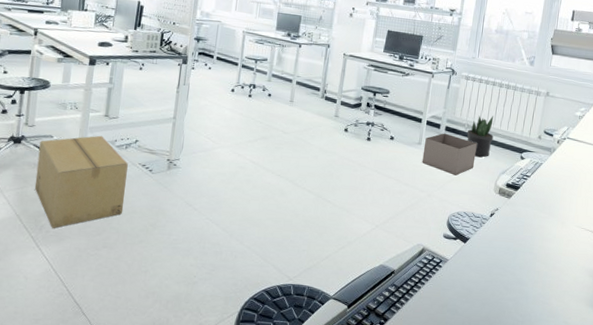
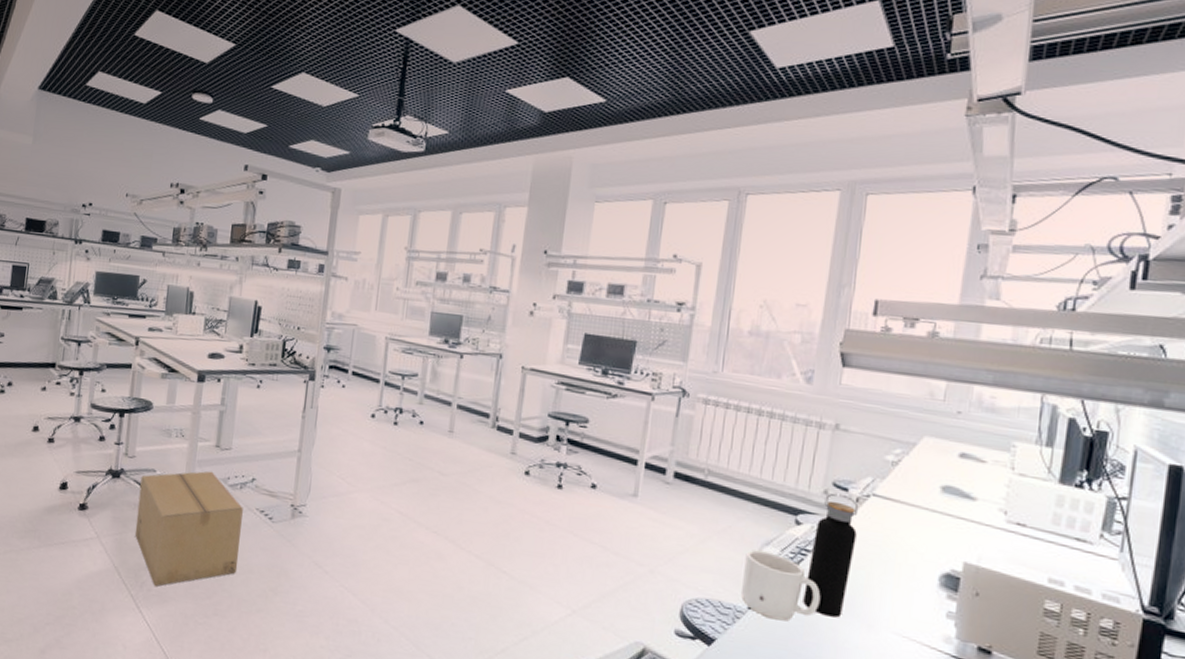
storage bin: present [422,133,477,176] -> none [639,481,724,545]
planter: present [467,115,494,158] -> none [707,456,751,520]
mug: none [486,177,535,223] -> present [741,550,821,621]
water bottle: none [524,137,559,219] -> present [803,493,859,618]

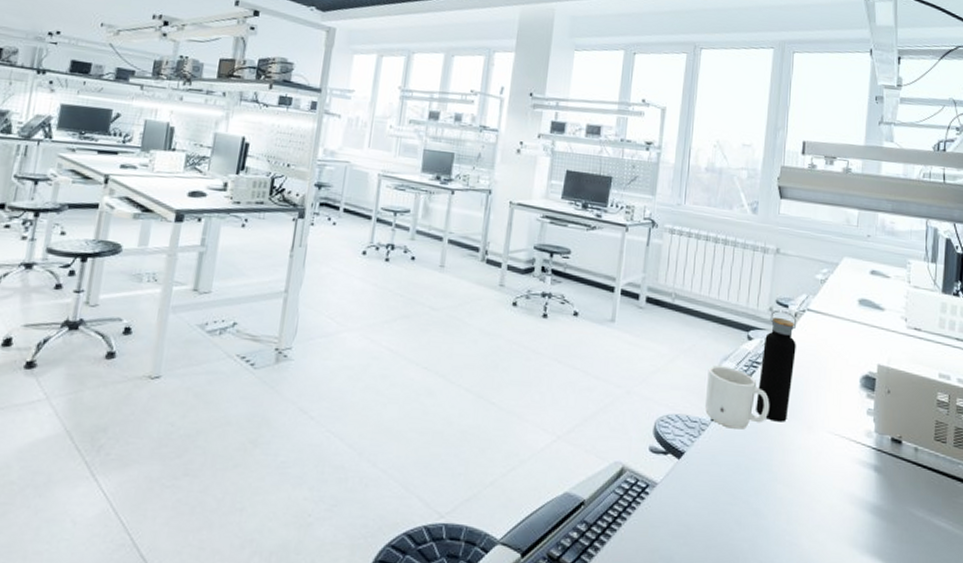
cardboard box: present [134,471,243,587] -> none [93,317,222,449]

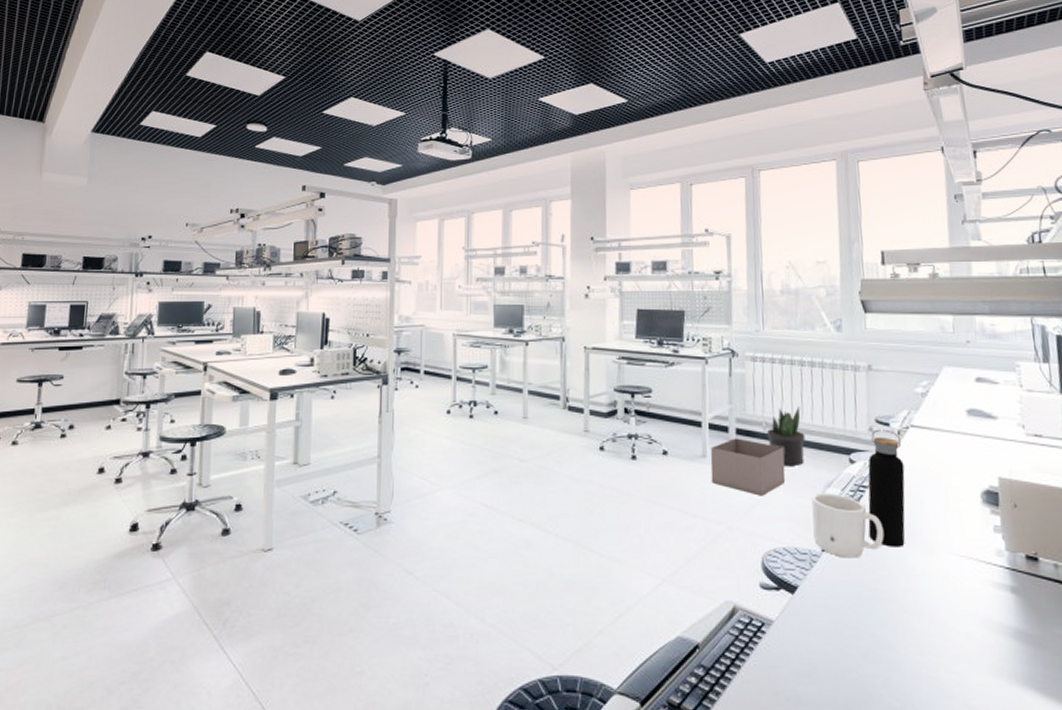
storage bin: none [616,305,689,364] -> present [710,438,786,496]
planter: none [674,281,710,339] -> present [766,406,806,467]

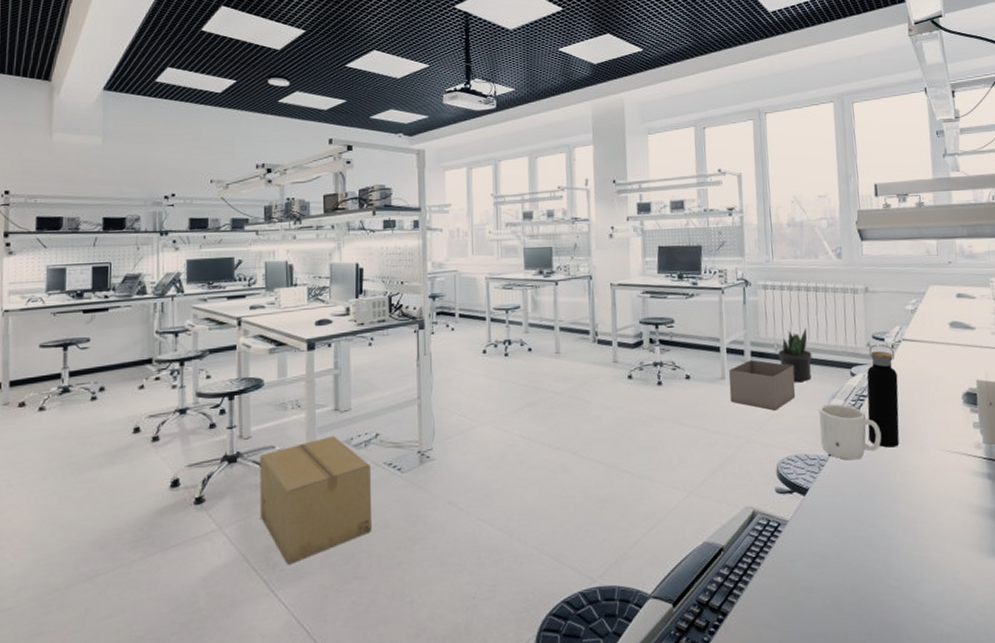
cardboard box: none [214,490,327,621] -> present [259,435,373,564]

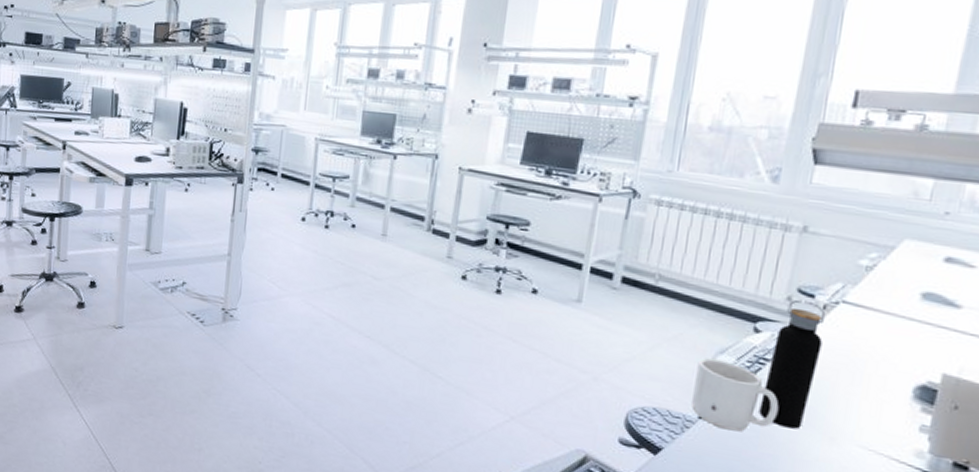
cardboard box: present [259,435,373,564] -> none [69,274,175,387]
storage bin: present [729,359,796,411] -> none [582,286,676,352]
planter: present [778,328,812,383] -> none [658,261,706,327]

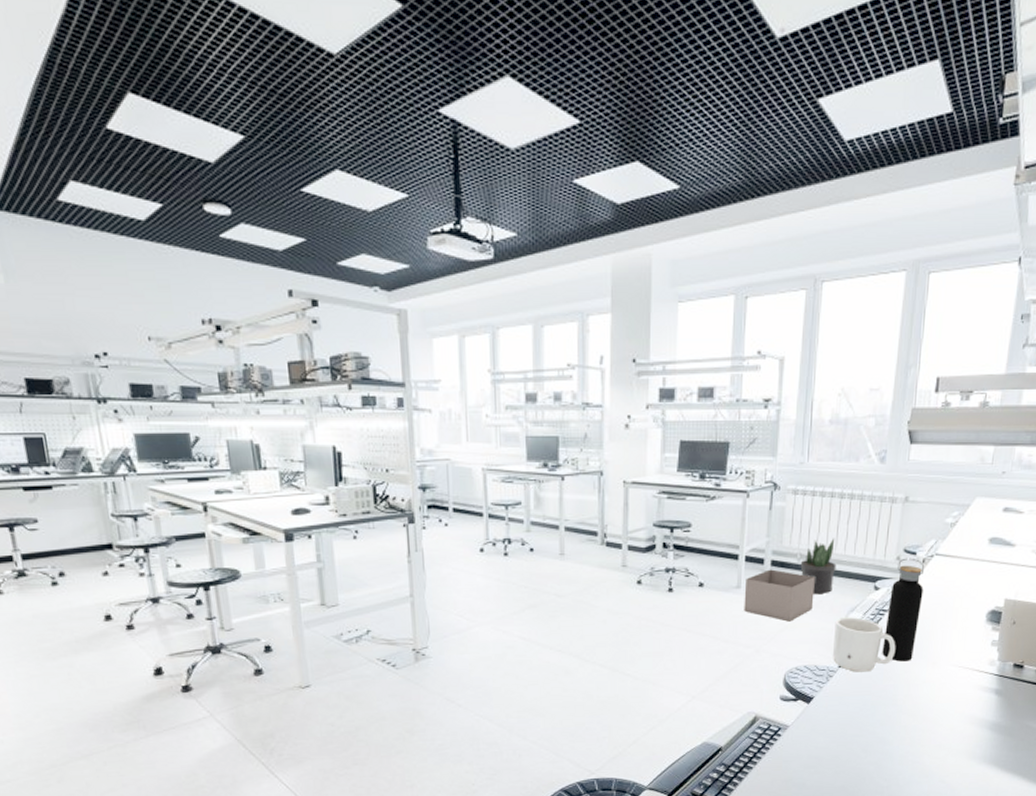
storage bin: none [582,286,676,352] -> present [744,569,815,622]
planter: none [658,261,706,327] -> present [800,538,837,595]

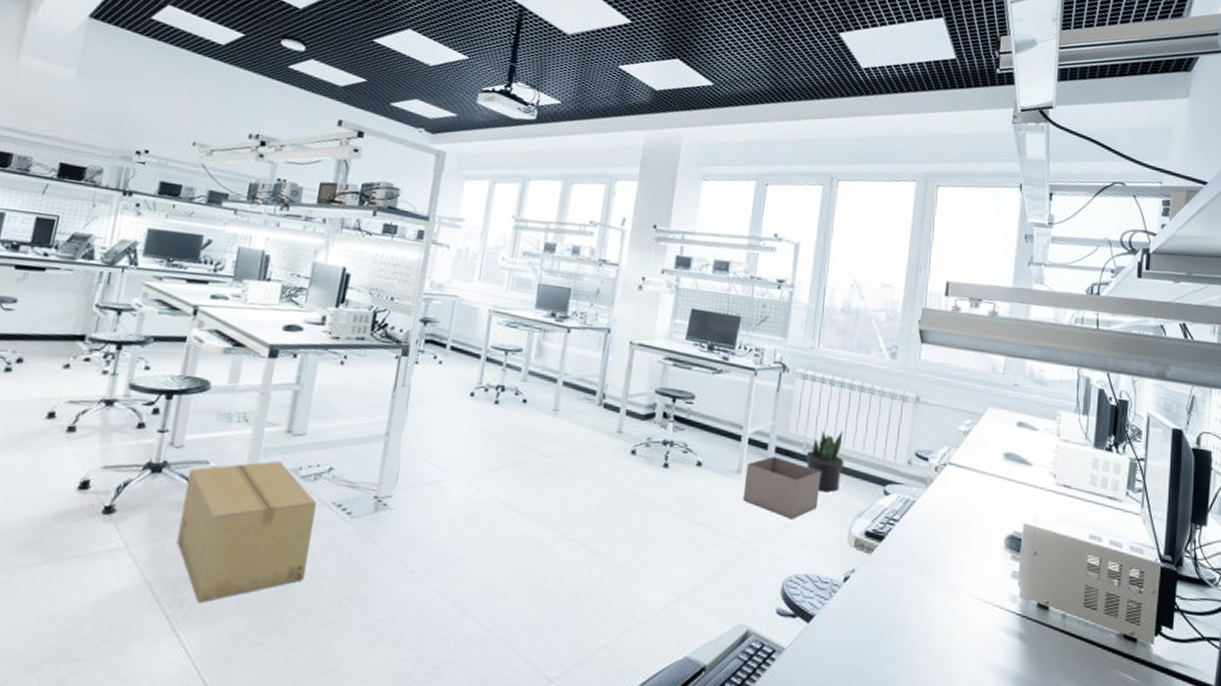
cardboard box: none [245,630,369,750] -> present [176,460,317,603]
mug: present [833,617,896,672] -> none [837,522,907,592]
water bottle: present [882,558,925,662] -> none [892,463,938,585]

